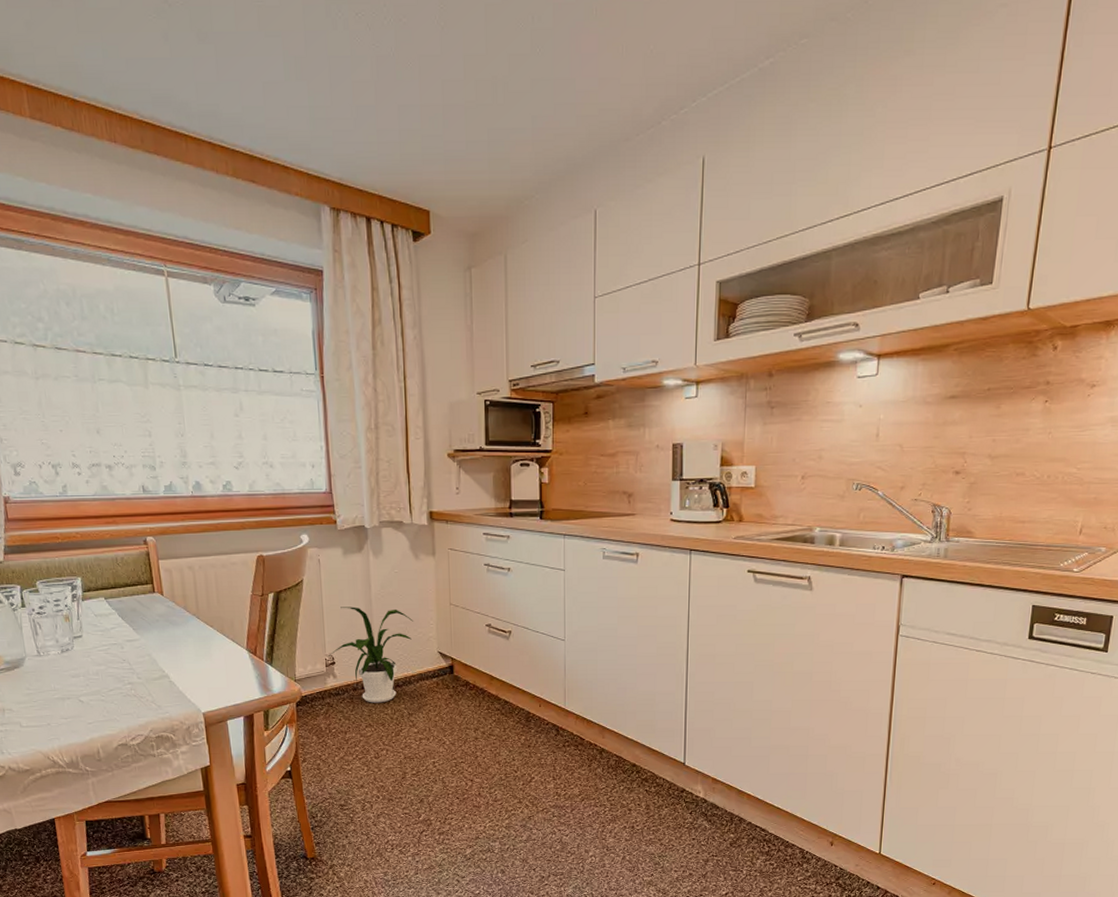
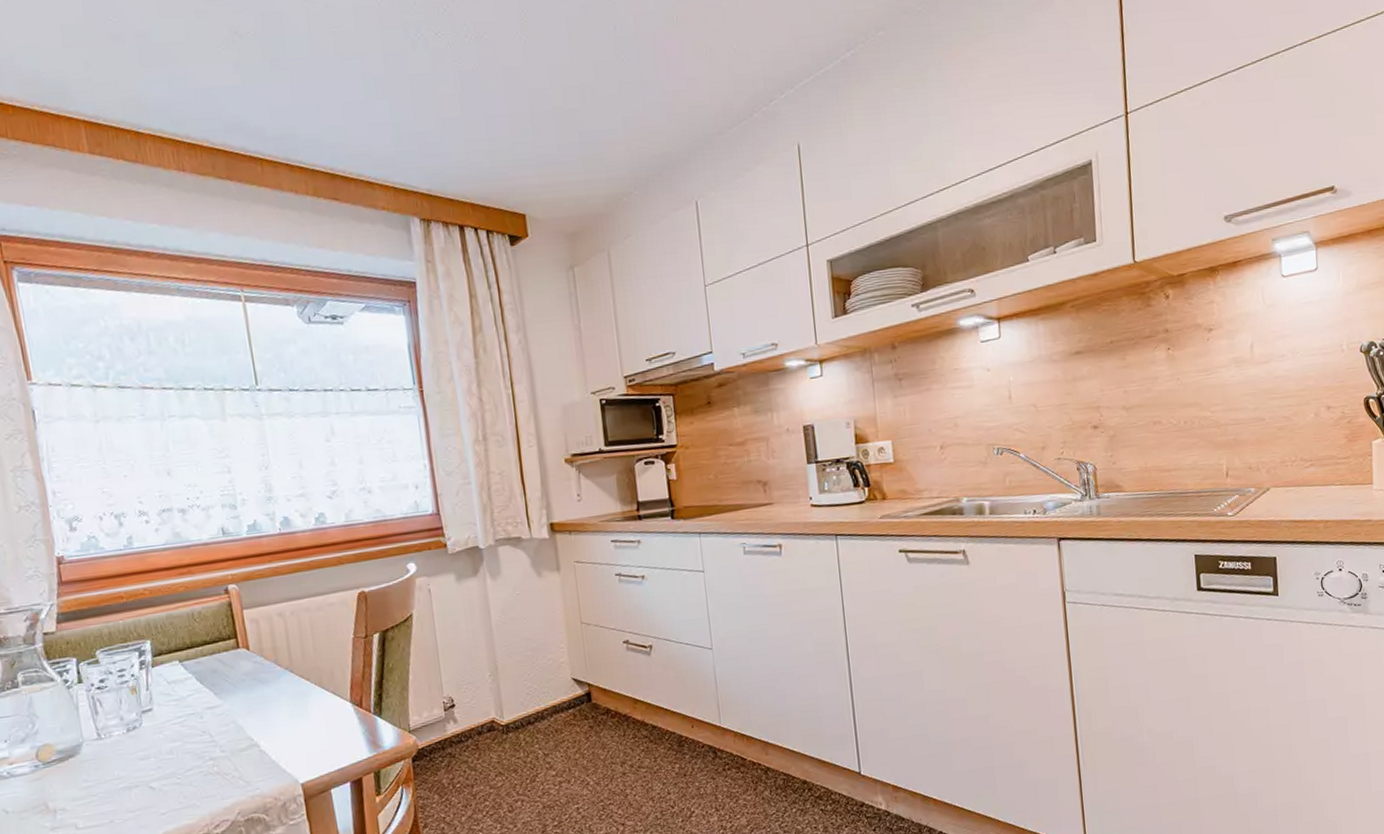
house plant: present [329,607,413,703] -> none [447,635,541,747]

